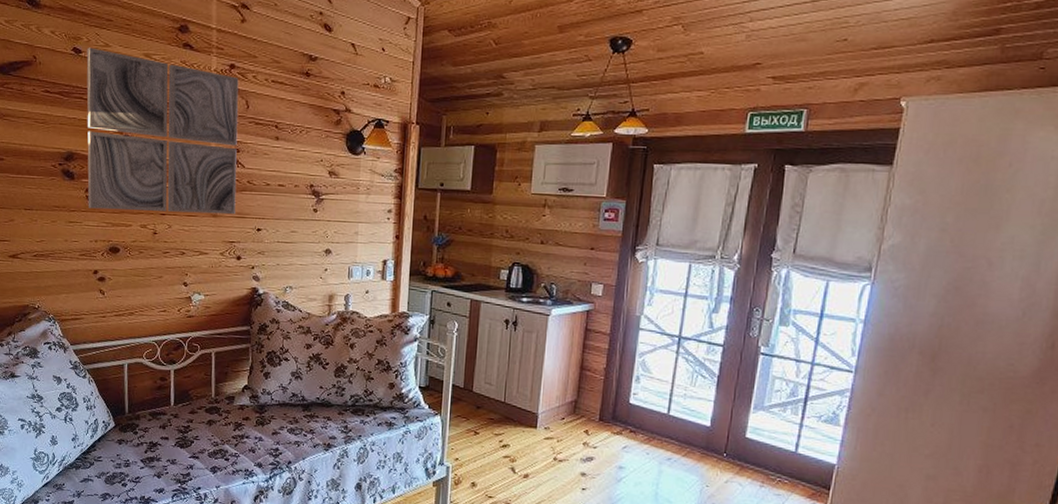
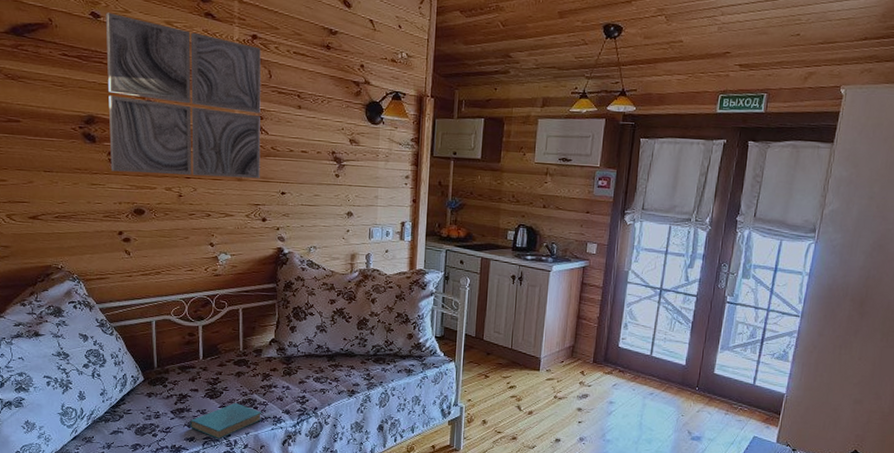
book: none [159,453,234,492] -> present [189,403,262,440]

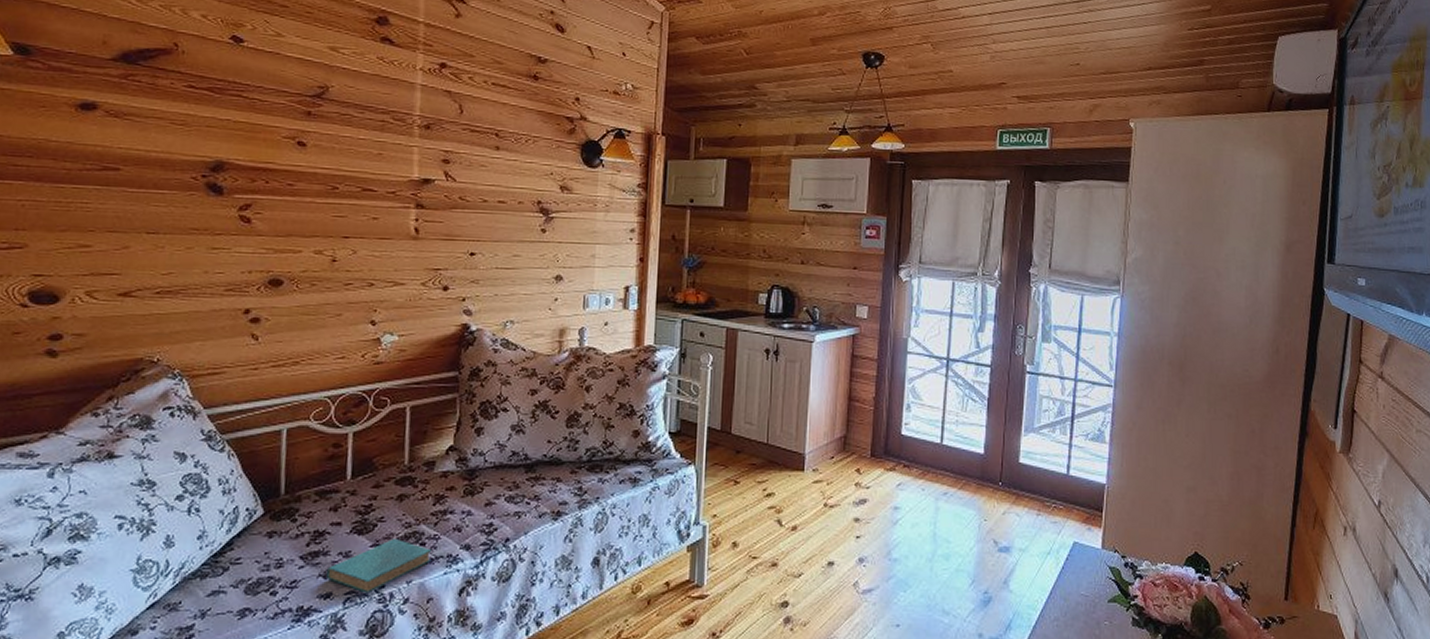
wall art: present [105,12,261,179] -> none [240,36,451,237]

